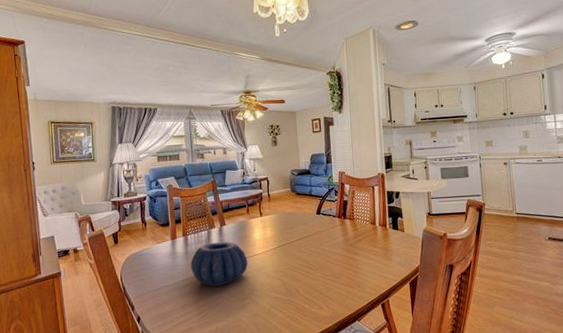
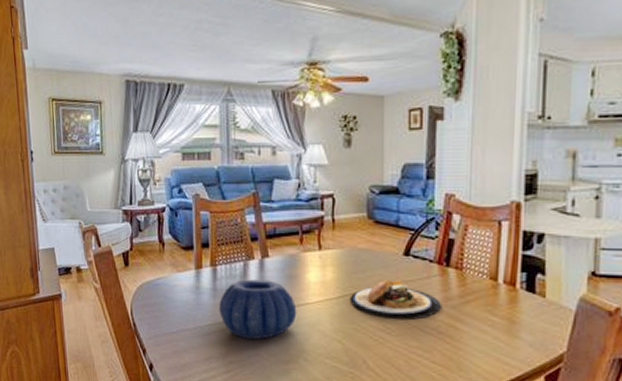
plate: none [284,231,343,258] -> present [350,280,441,319]

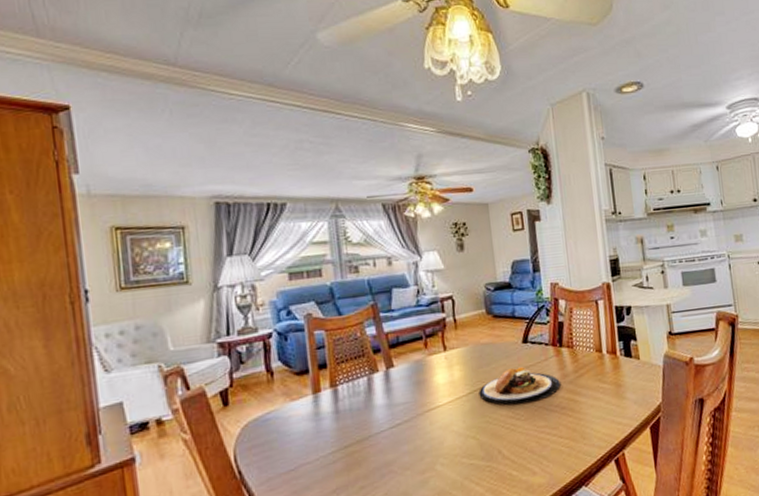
decorative bowl: present [219,279,297,339] -> none [343,390,429,458]

